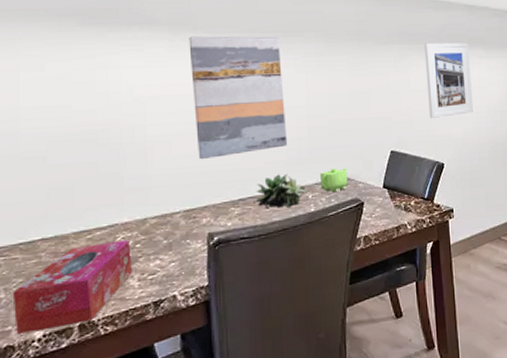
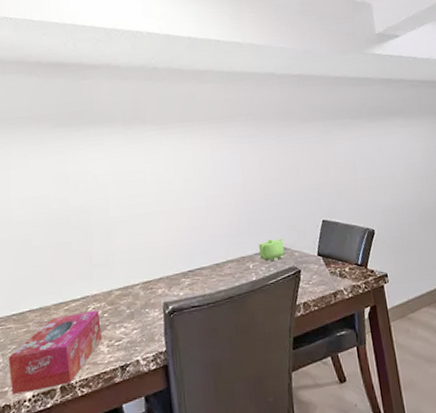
wall art: present [189,36,288,160] -> none [140,124,228,237]
succulent plant: present [253,173,309,209] -> none [201,246,250,279]
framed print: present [424,42,473,119] -> none [346,114,399,188]

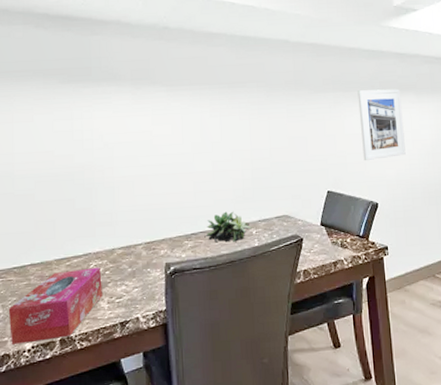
succulent plant: none [201,246,250,279] -> present [204,211,253,243]
teapot: present [258,238,285,262] -> none [262,206,288,229]
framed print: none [346,114,399,188] -> present [357,89,406,161]

